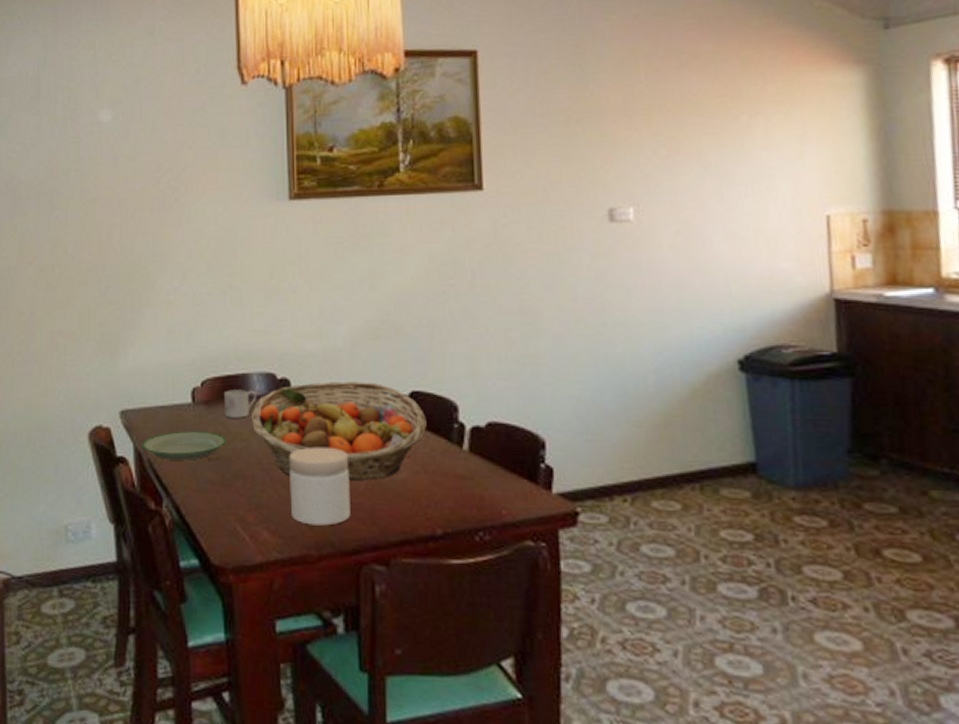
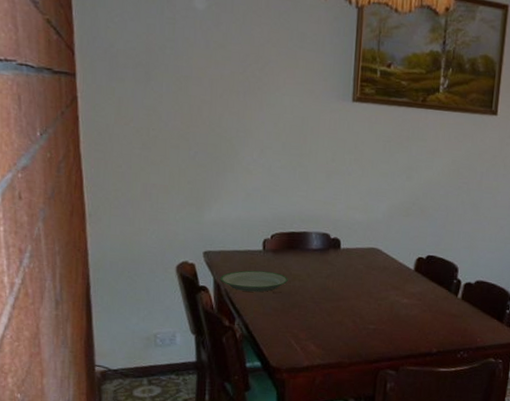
mug: present [223,390,256,418] -> none [288,243,314,265]
fruit basket: present [251,381,427,480] -> none [308,243,436,314]
jar: present [289,446,351,526] -> none [332,289,378,343]

